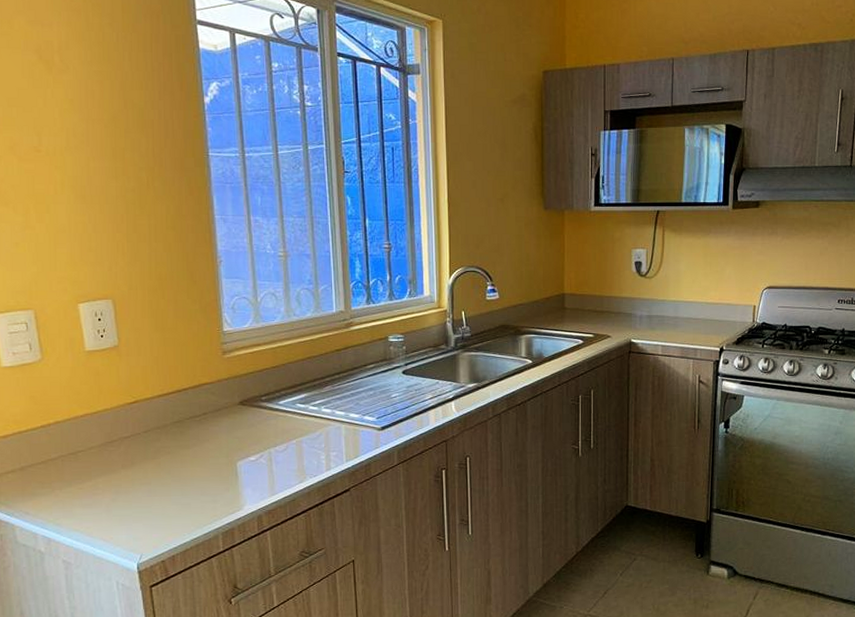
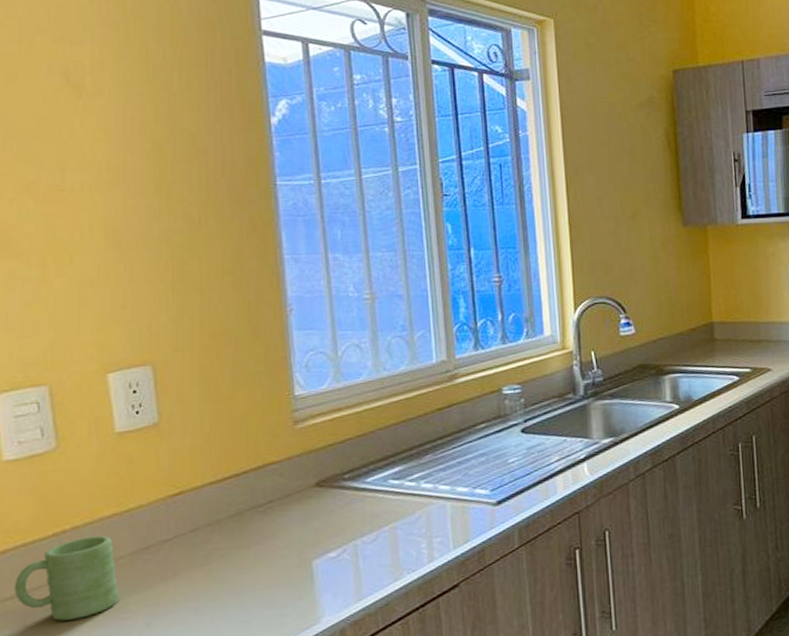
mug: none [13,429,92,492] -> present [13,535,120,621]

